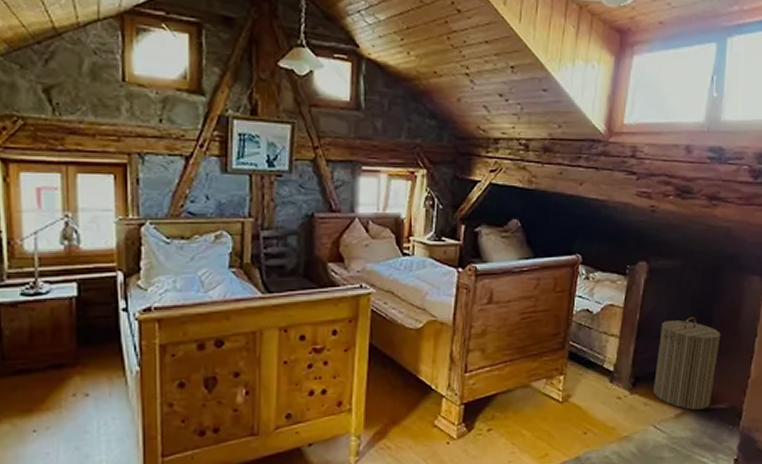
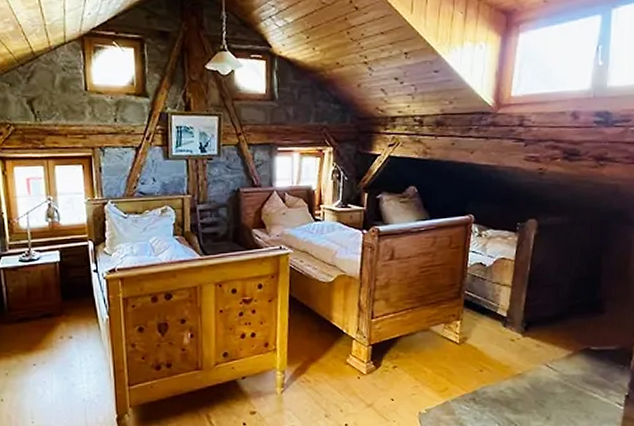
laundry hamper: present [654,317,721,410] -> none [545,268,610,351]

